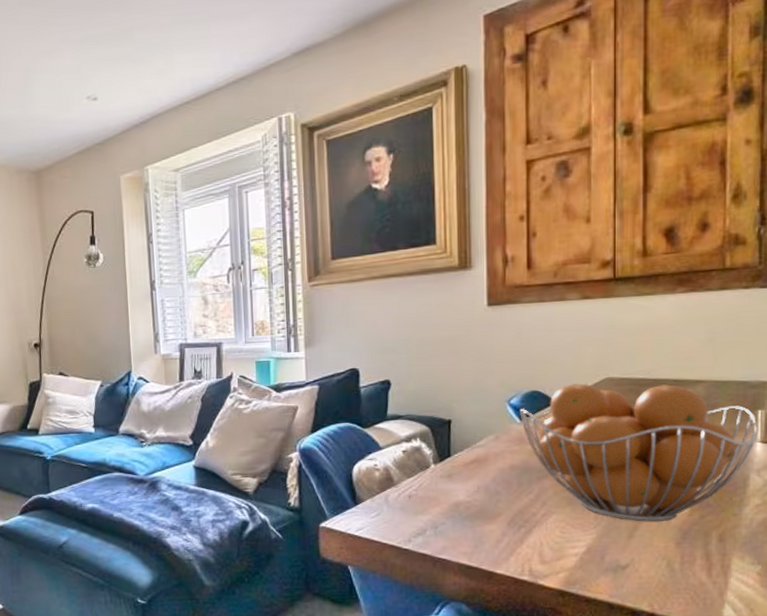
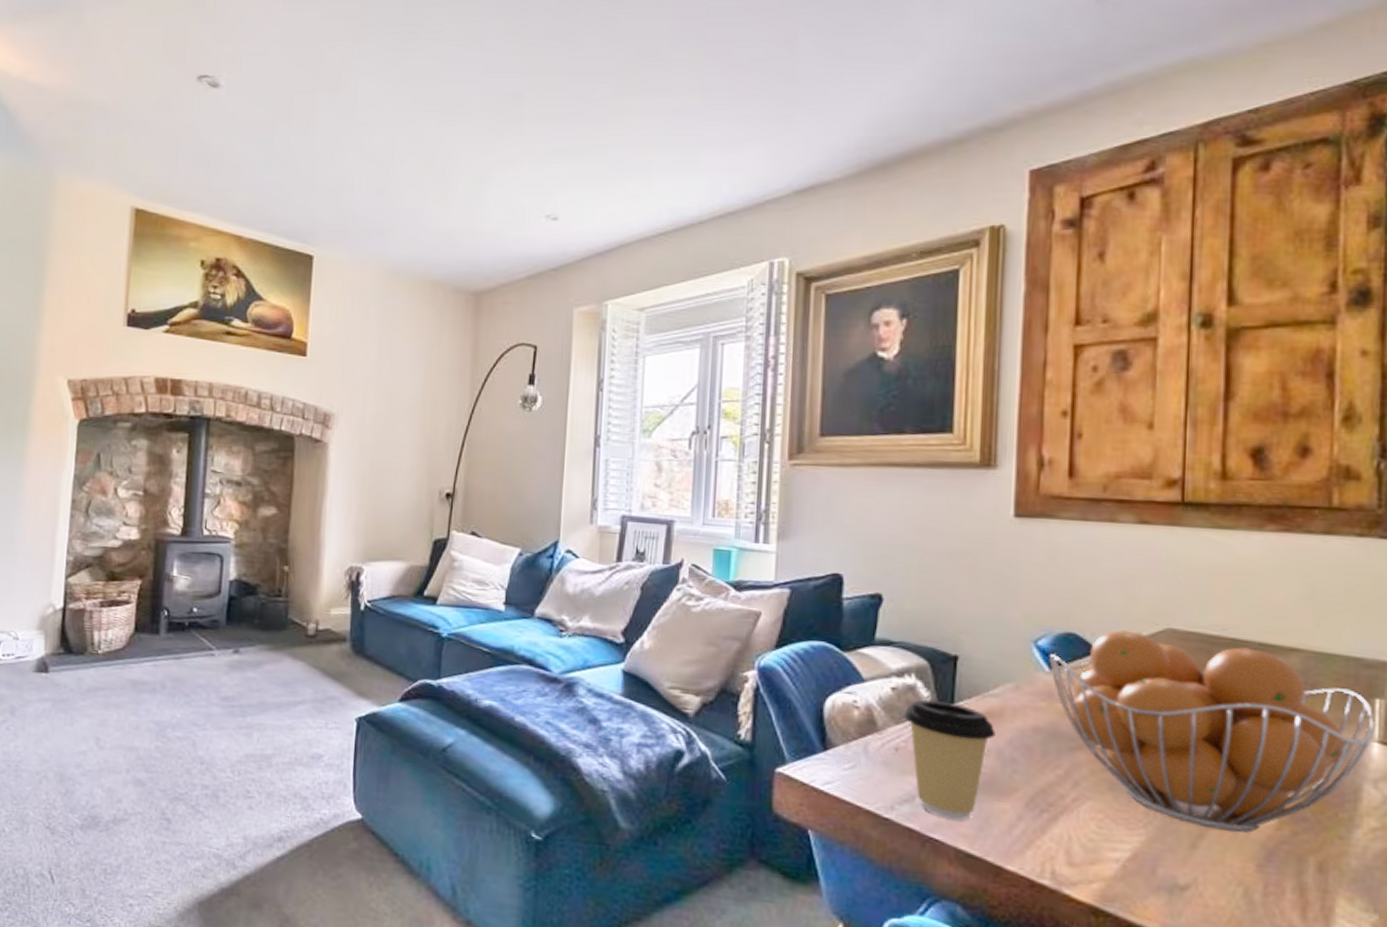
coffee cup: none [413,456,483,543] -> present [904,699,996,821]

